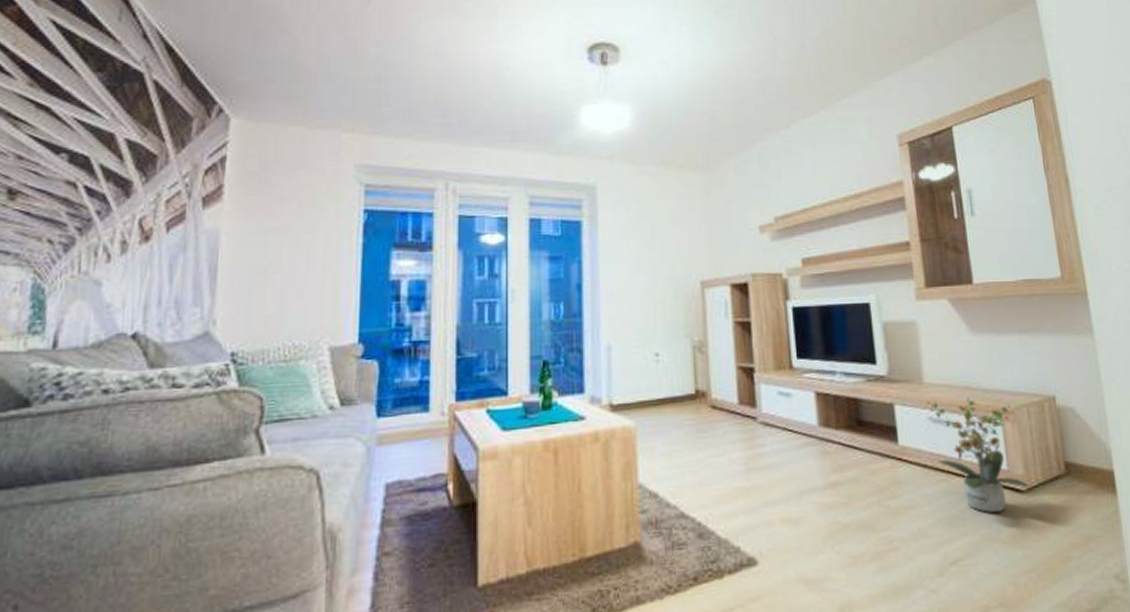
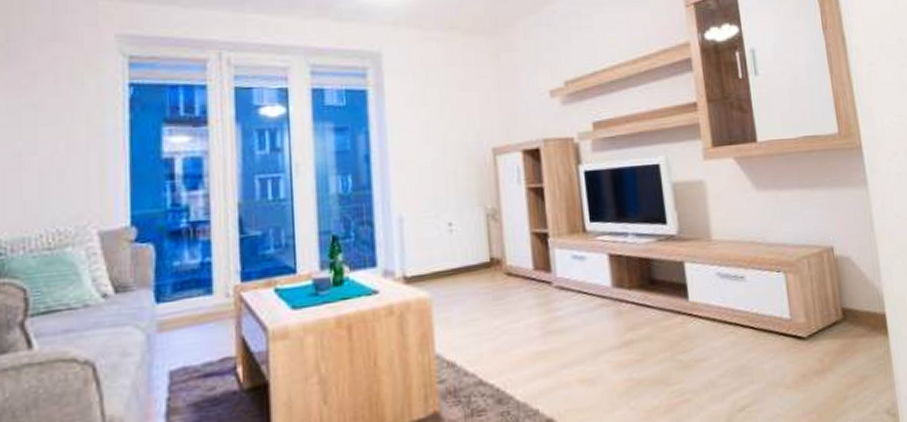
potted plant: present [926,398,1029,513] -> none [715,252,810,360]

